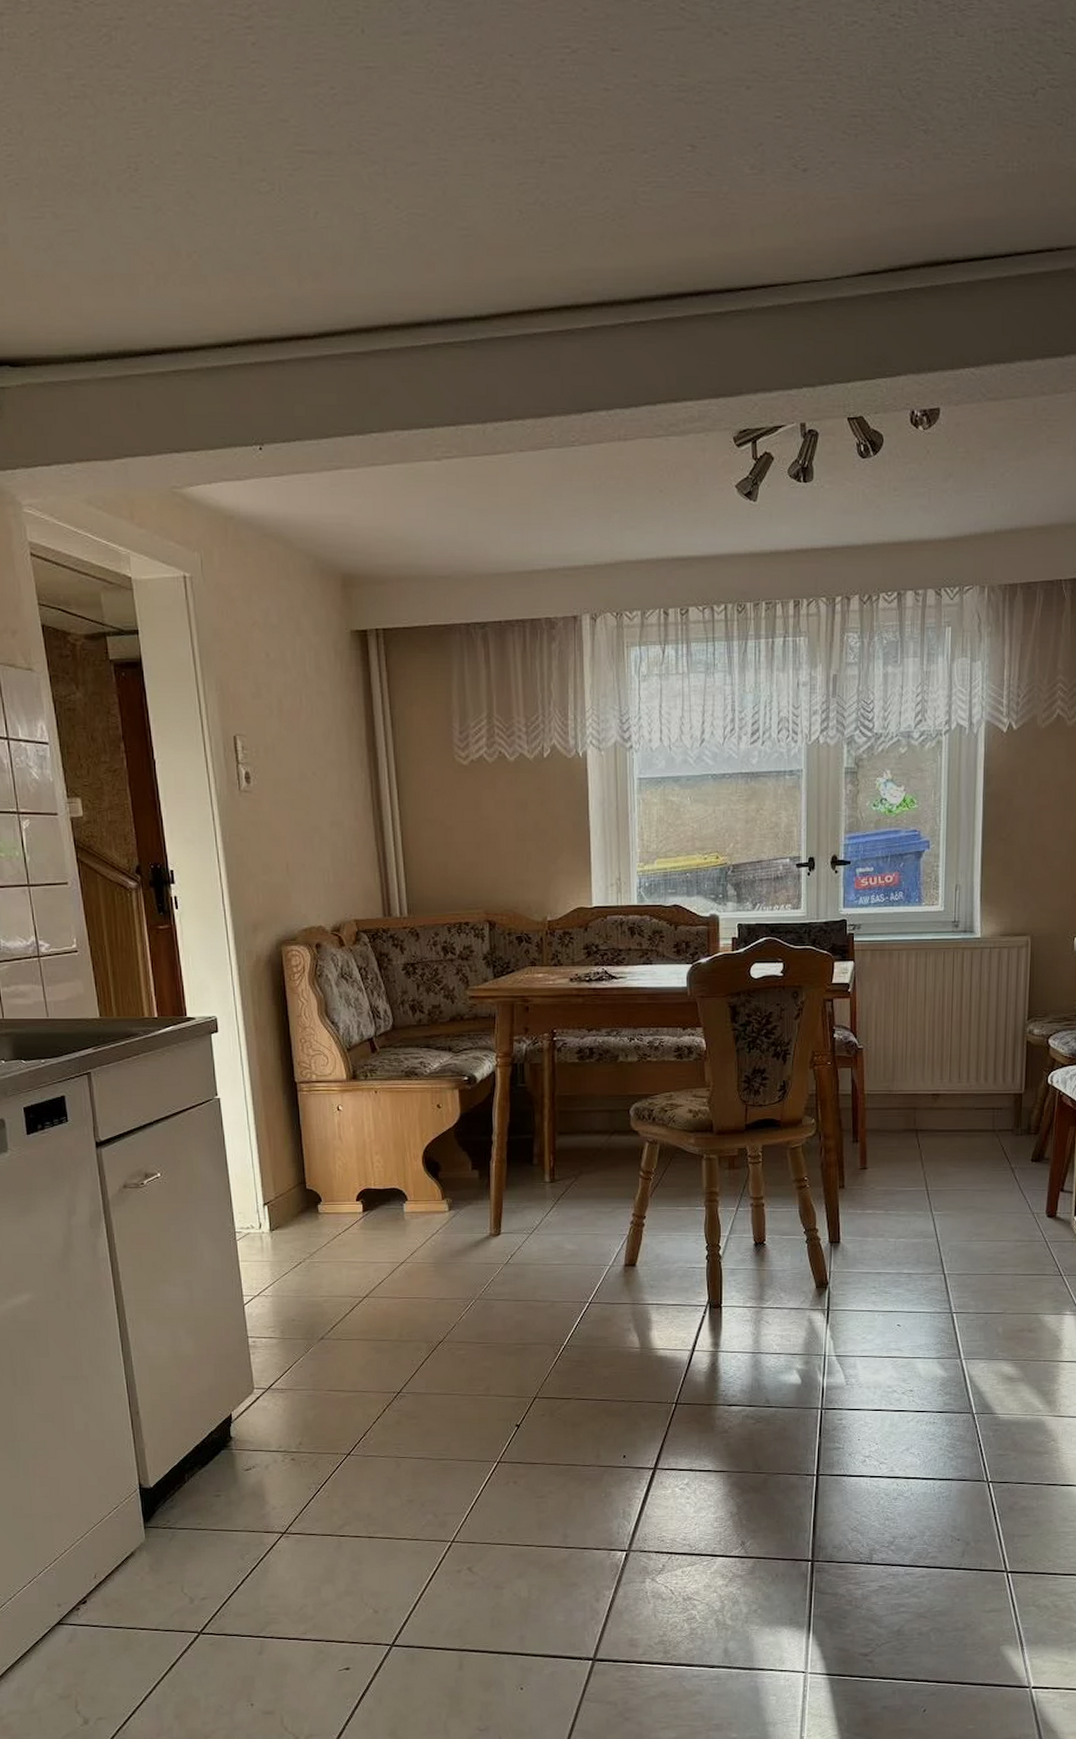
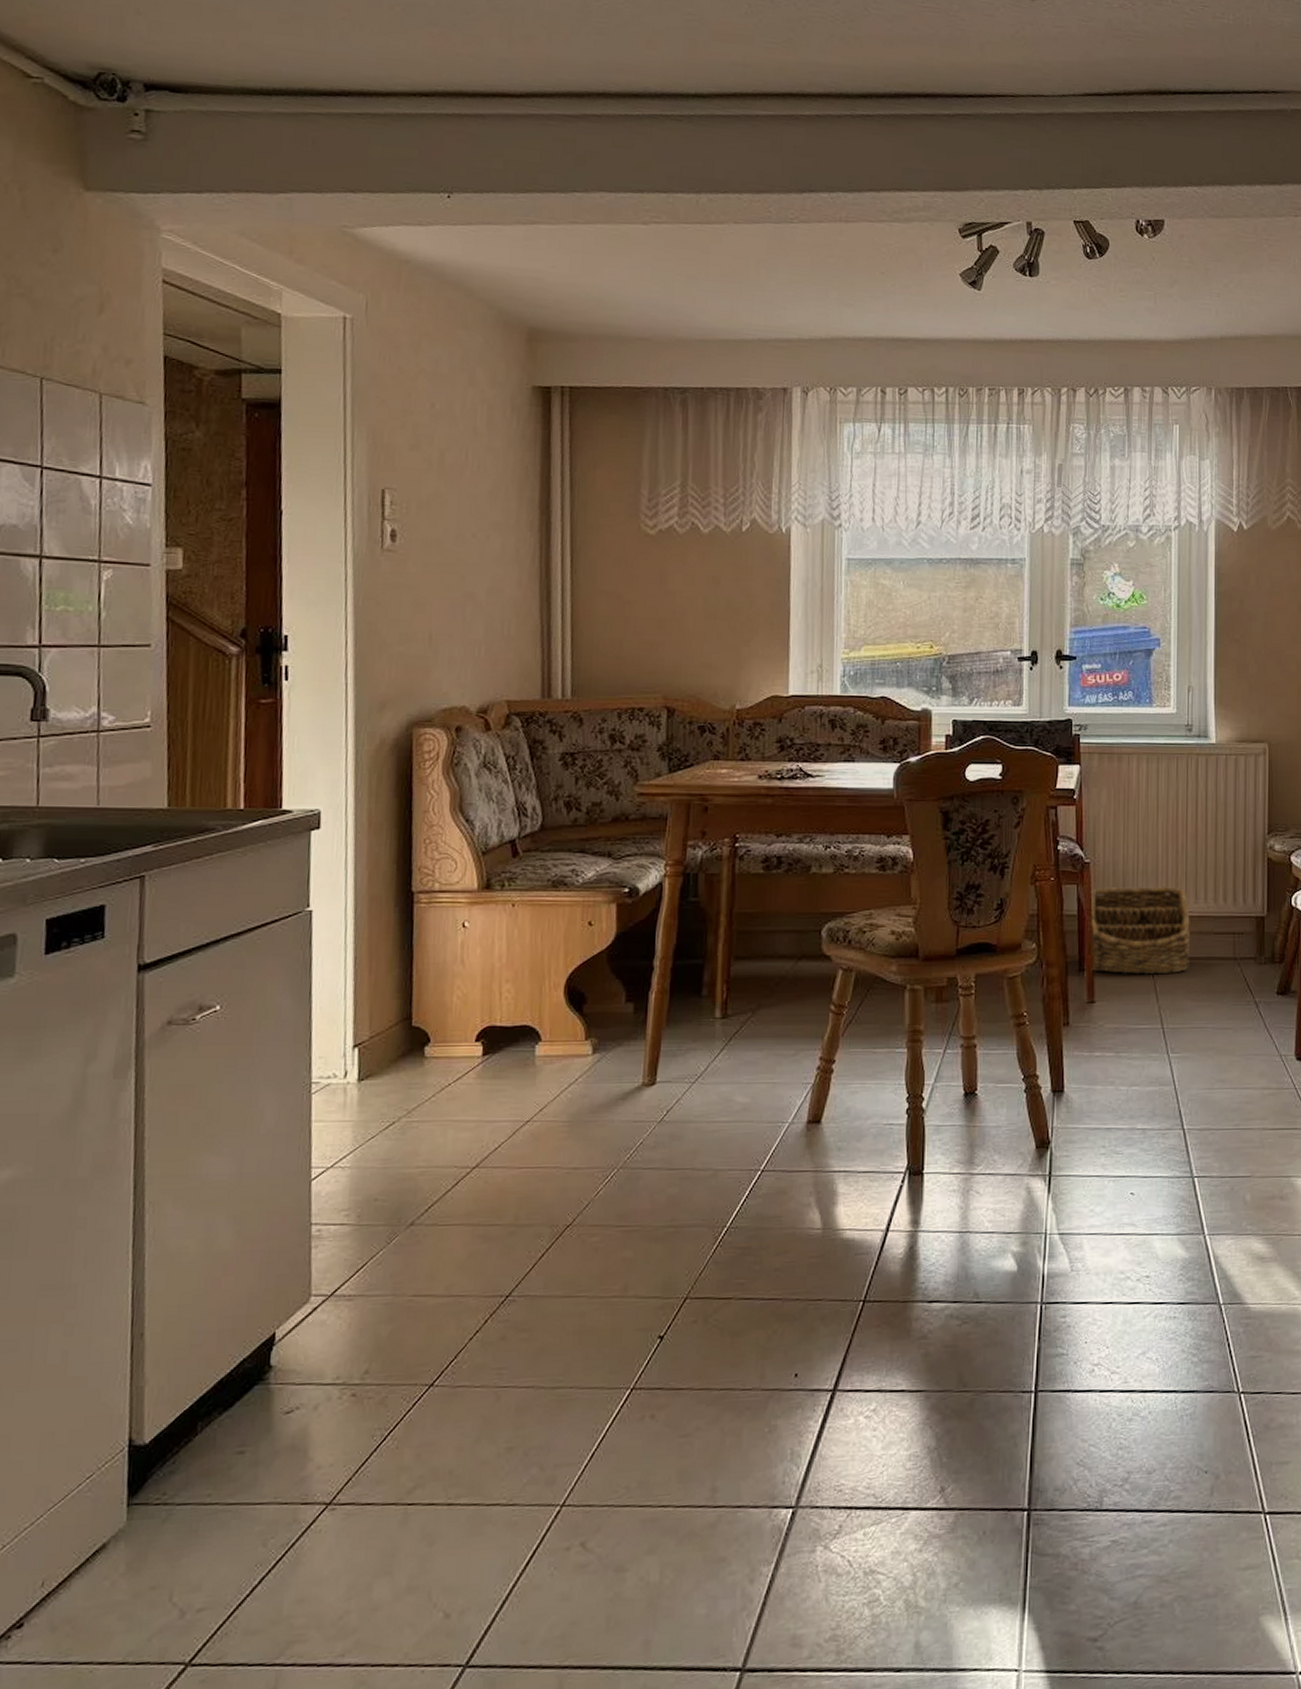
basket: none [863,1068,953,1145] -> present [1090,886,1190,975]

